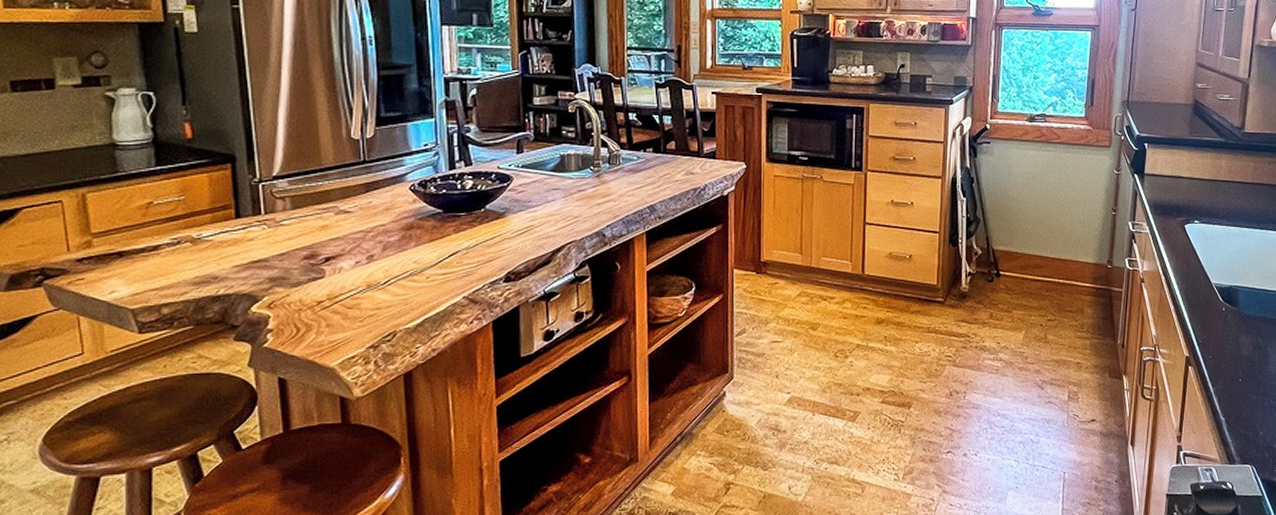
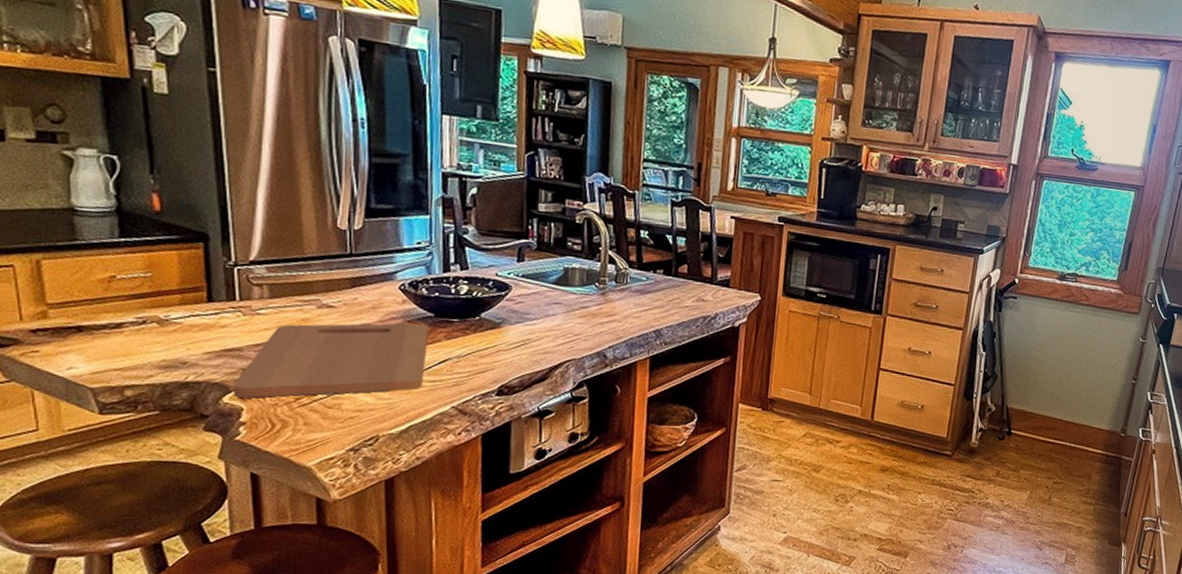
cutting board: none [260,221,439,306] -> present [233,323,430,398]

